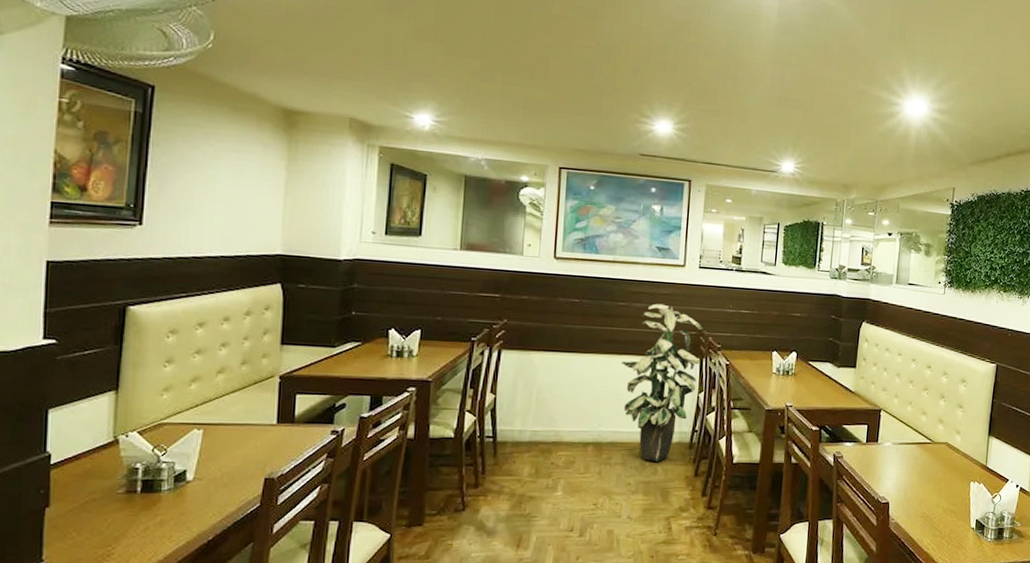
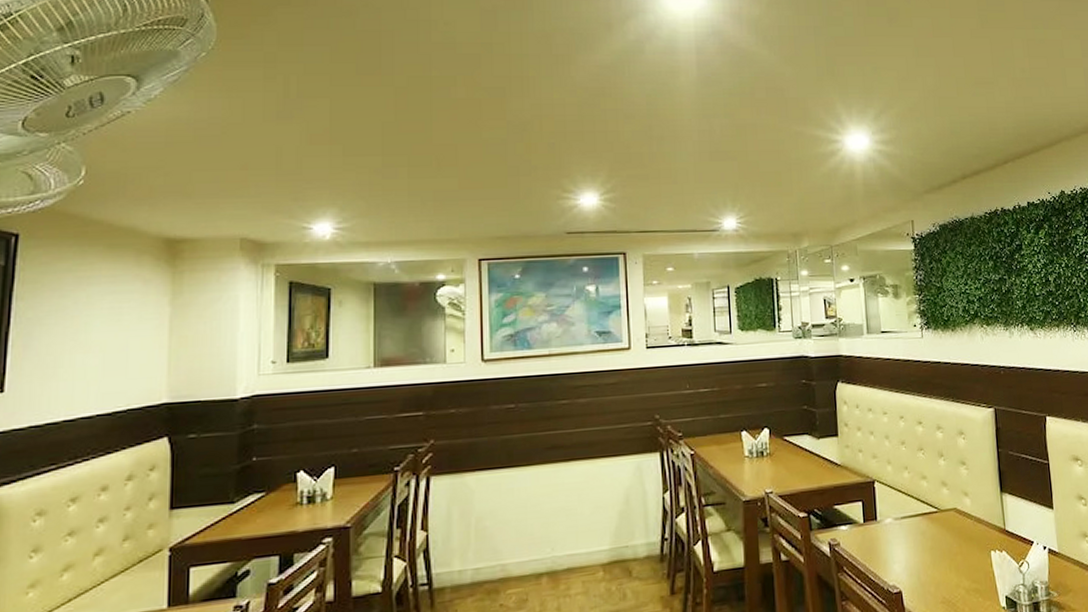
indoor plant: present [621,303,702,461] -> none [570,395,660,585]

